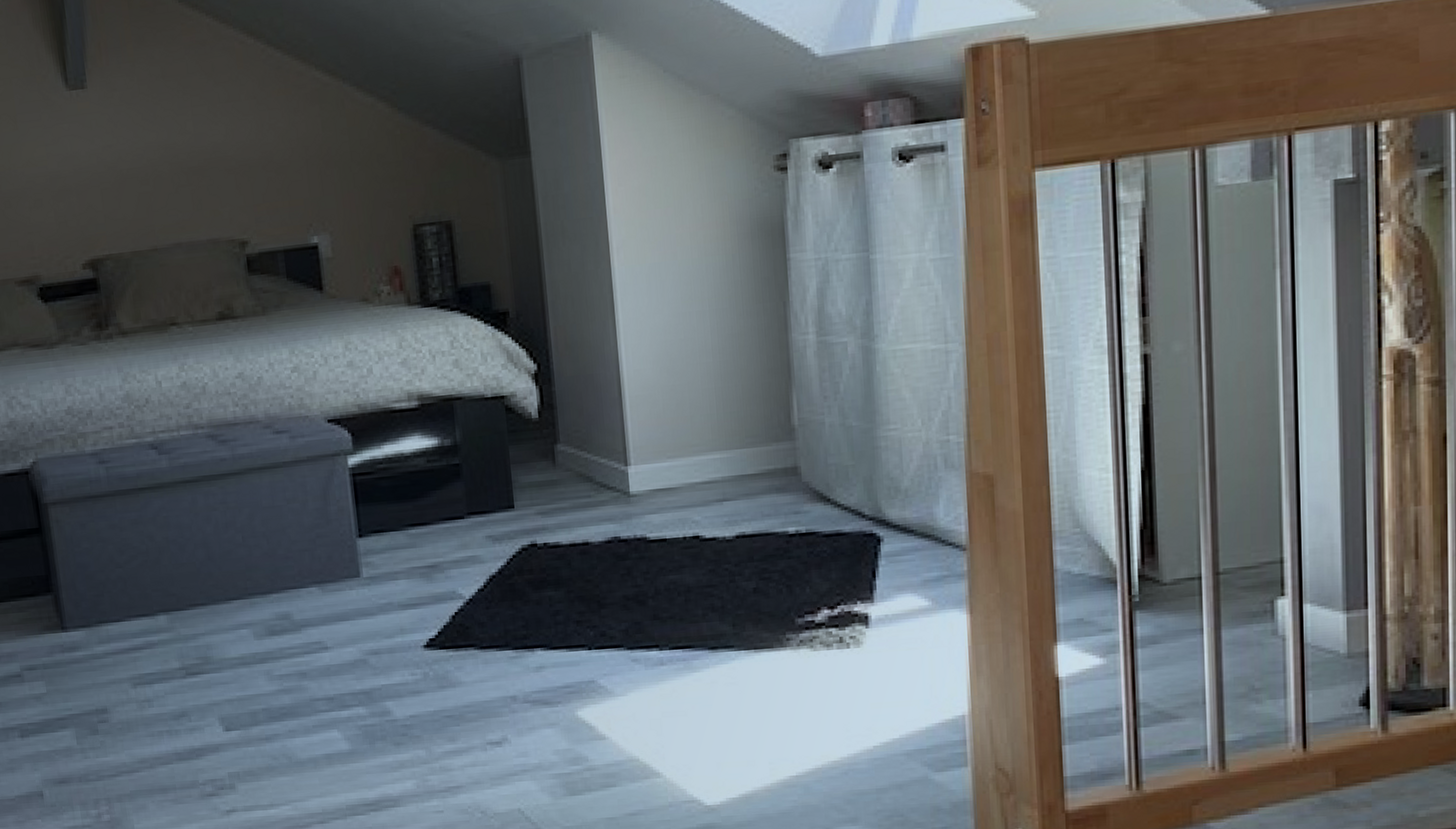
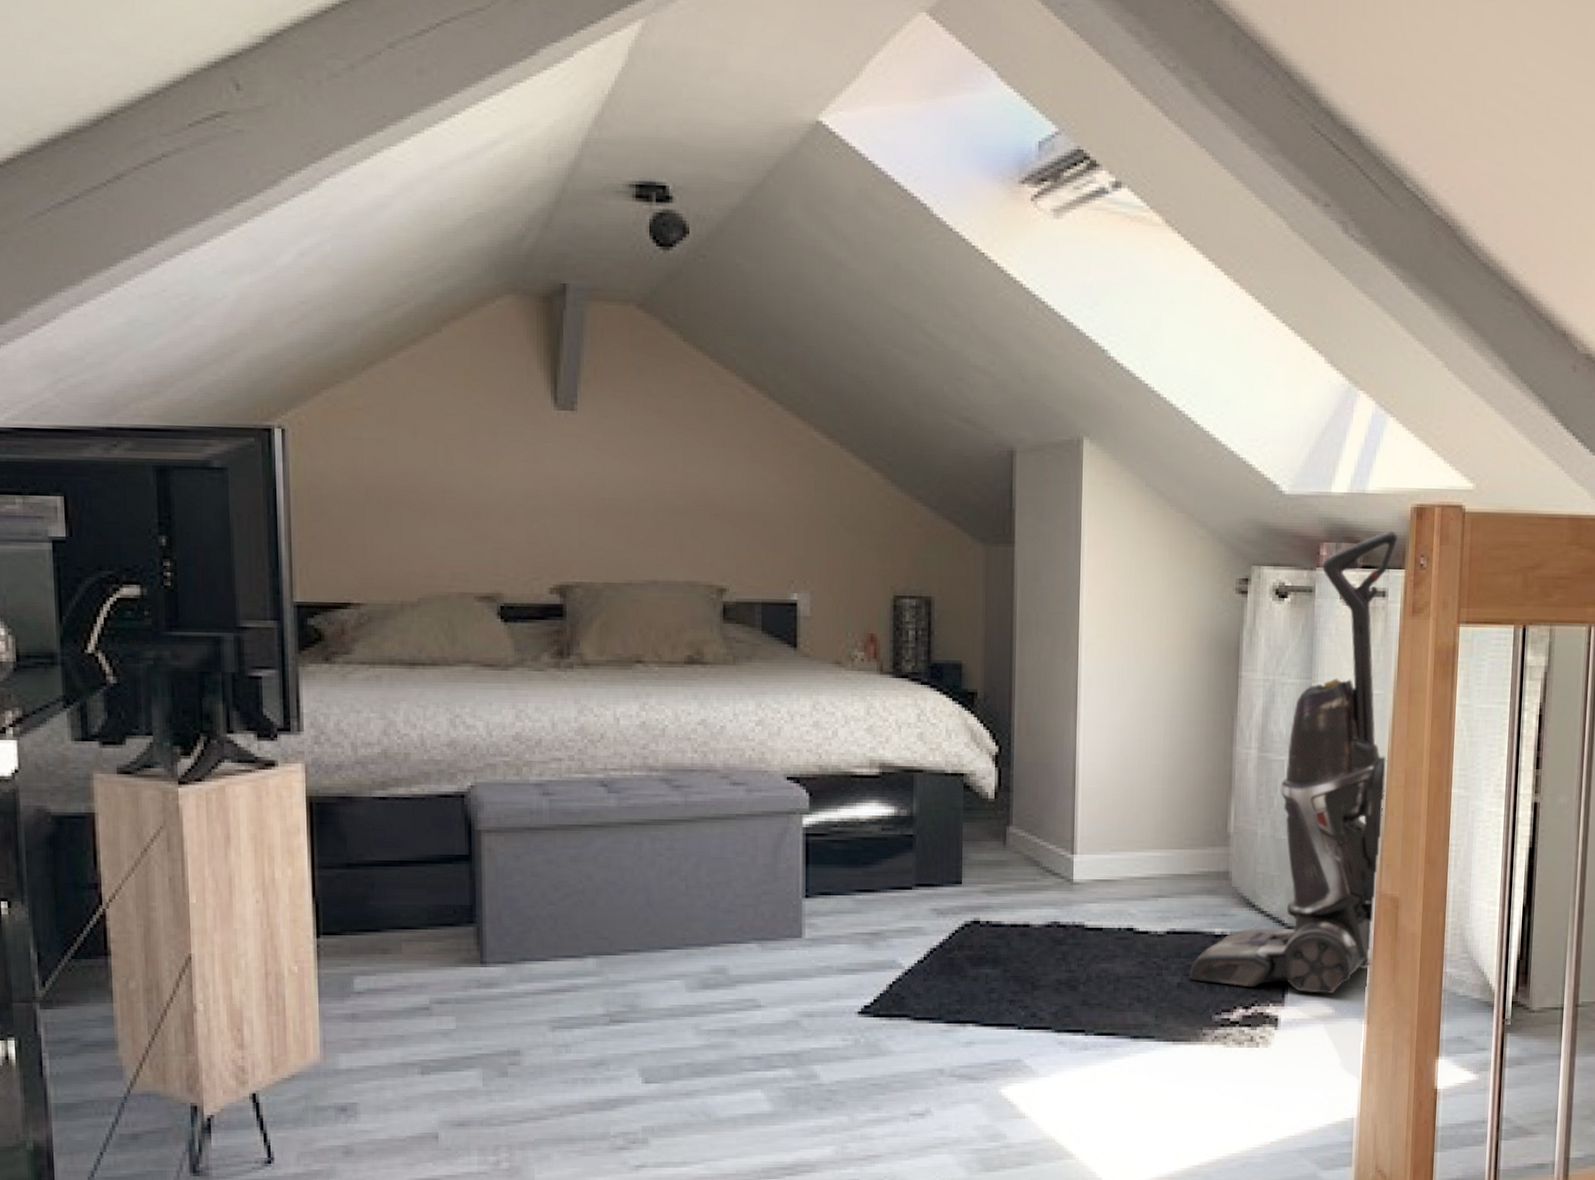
vacuum cleaner: none [765,77,966,586] -> present [1189,530,1398,994]

